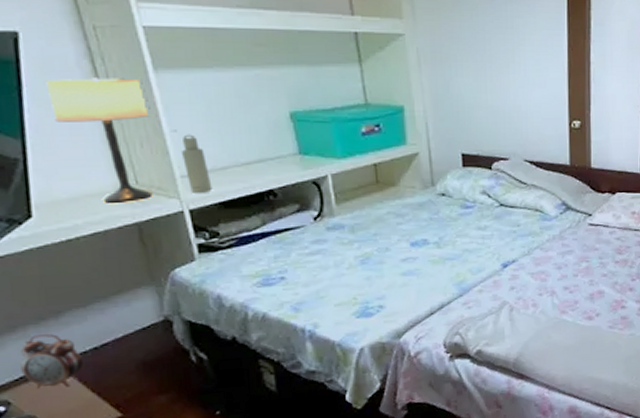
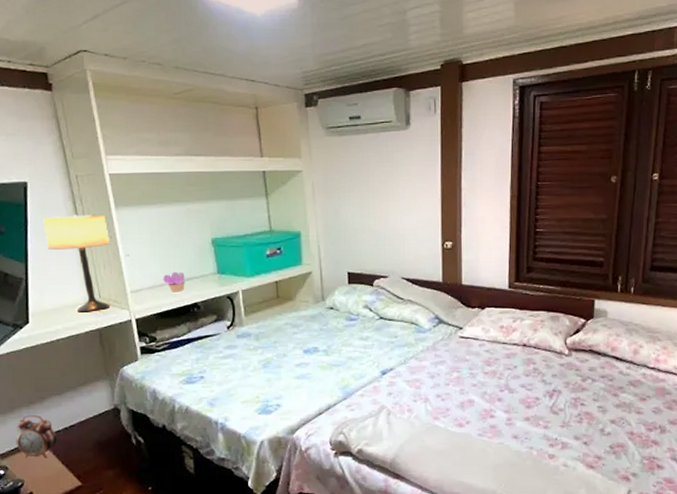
bottle: present [182,134,213,195] -> none [132,258,153,306]
succulent plant: none [225,151,256,177] -> present [163,271,185,292]

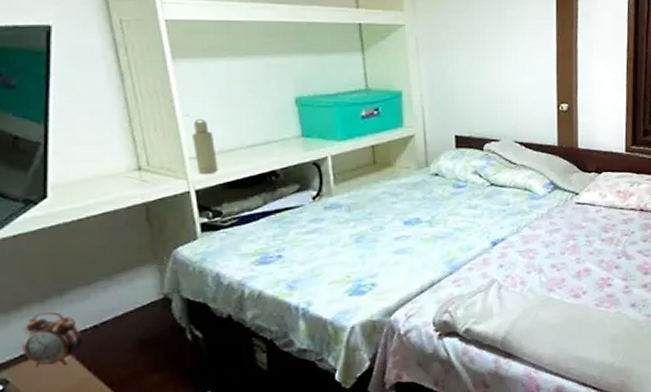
table lamp: present [43,214,112,313] -> none [72,65,166,184]
bottle: none [132,258,153,306] -> present [193,118,219,175]
succulent plant: present [163,271,185,292] -> none [233,134,261,159]

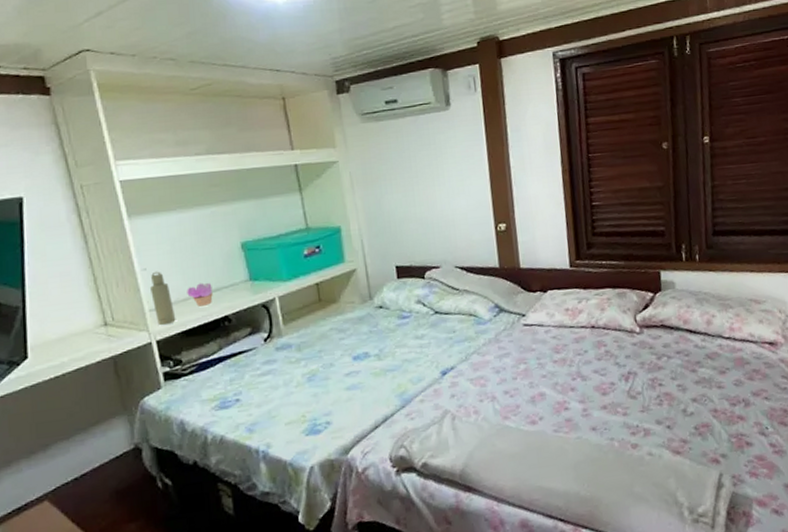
alarm clock: present [22,312,82,368] -> none [13,467,65,522]
succulent plant: none [233,134,261,159] -> present [187,282,213,307]

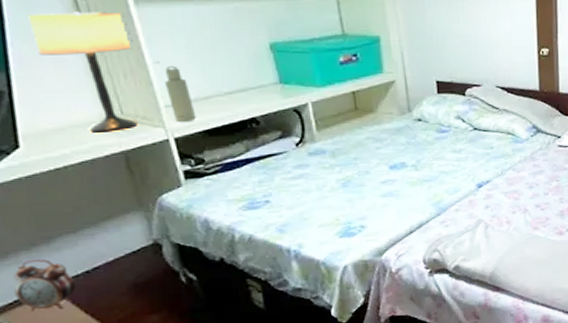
alarm clock: none [13,467,65,522] -> present [14,259,76,312]
table lamp: none [42,227,127,340] -> present [27,10,139,133]
succulent plant: present [187,282,213,307] -> none [208,81,238,106]

